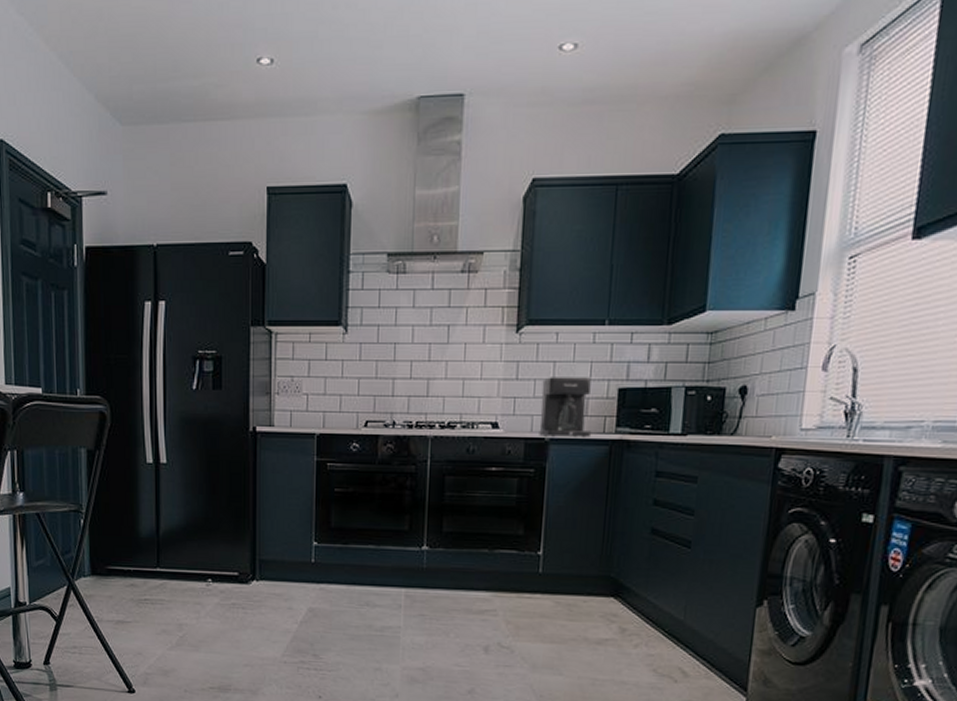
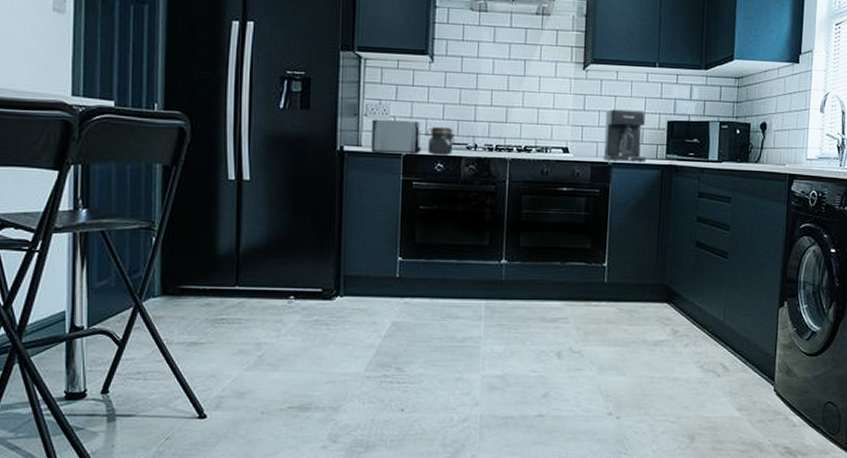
toaster: none [283,397,338,434] -> present [370,119,424,154]
jar: none [339,404,372,434] -> present [425,127,456,156]

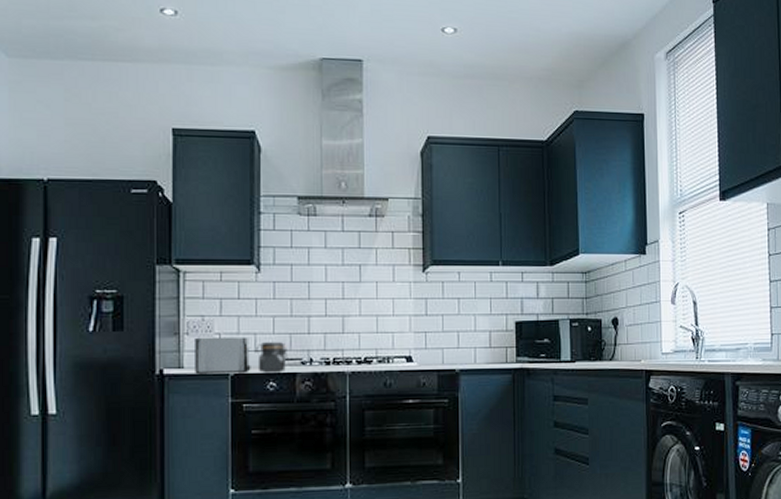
coffee maker: present [603,109,647,163] -> none [449,312,496,369]

